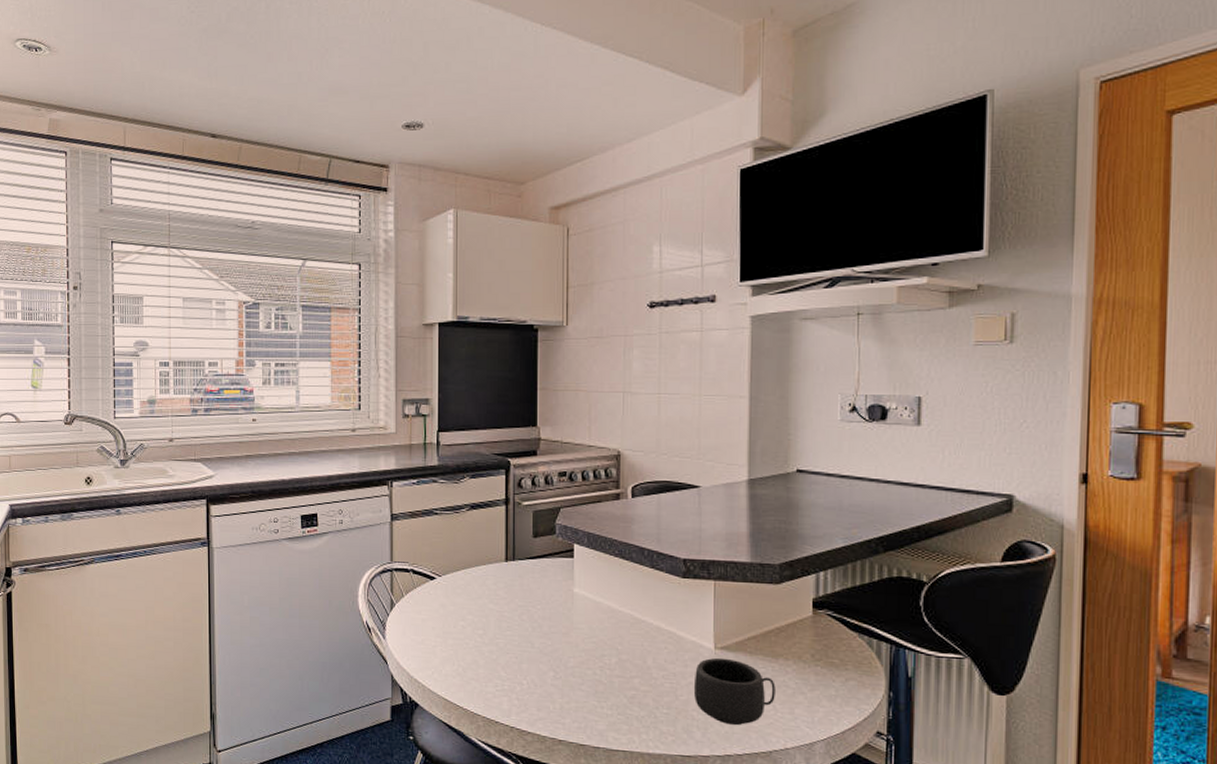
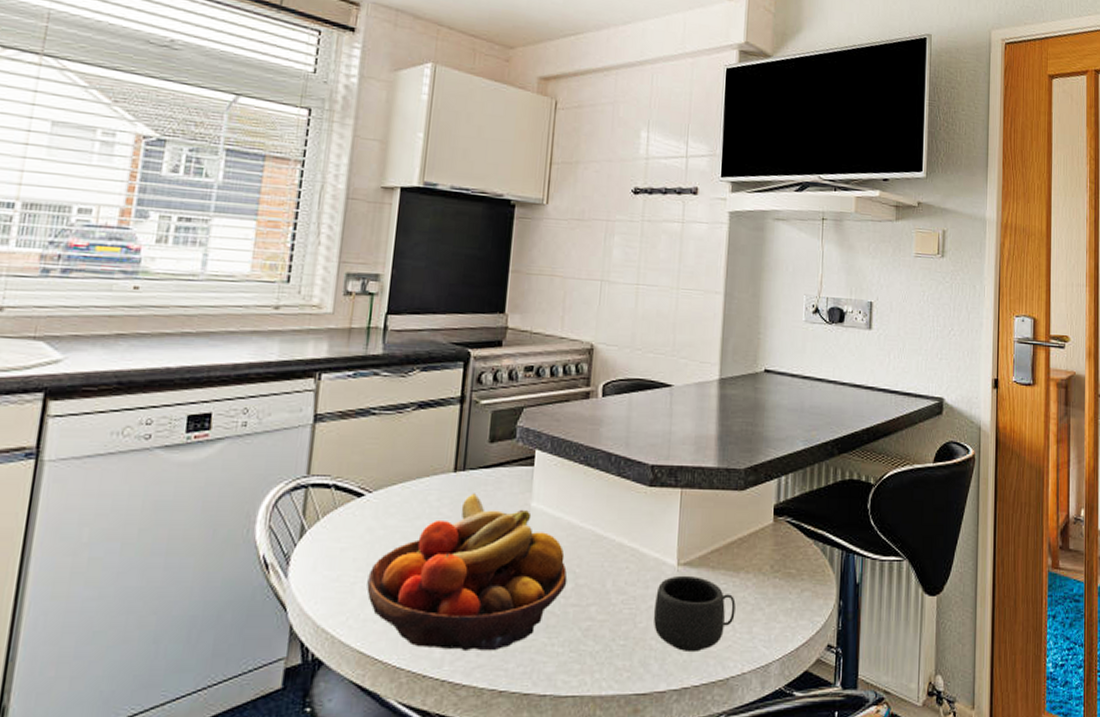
fruit bowl: none [445,579,611,708] -> present [367,493,568,652]

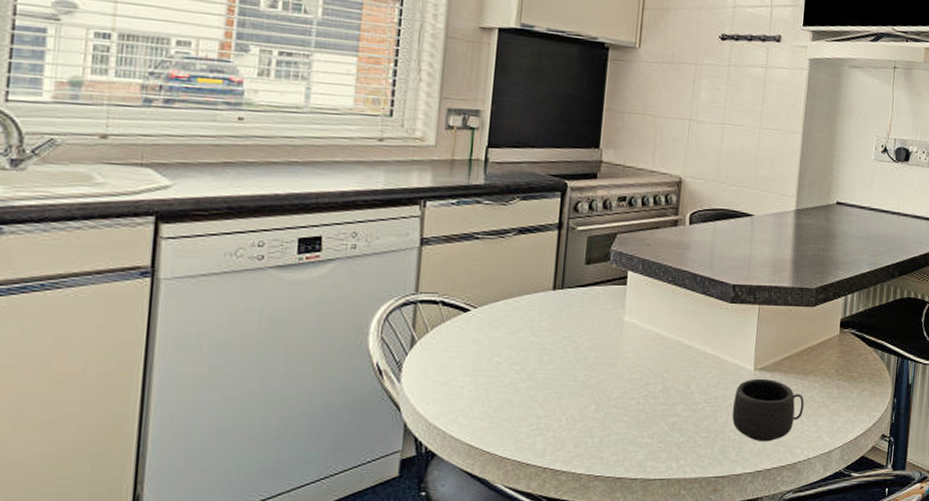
fruit bowl: present [367,493,568,652] -> none [474,309,657,443]

